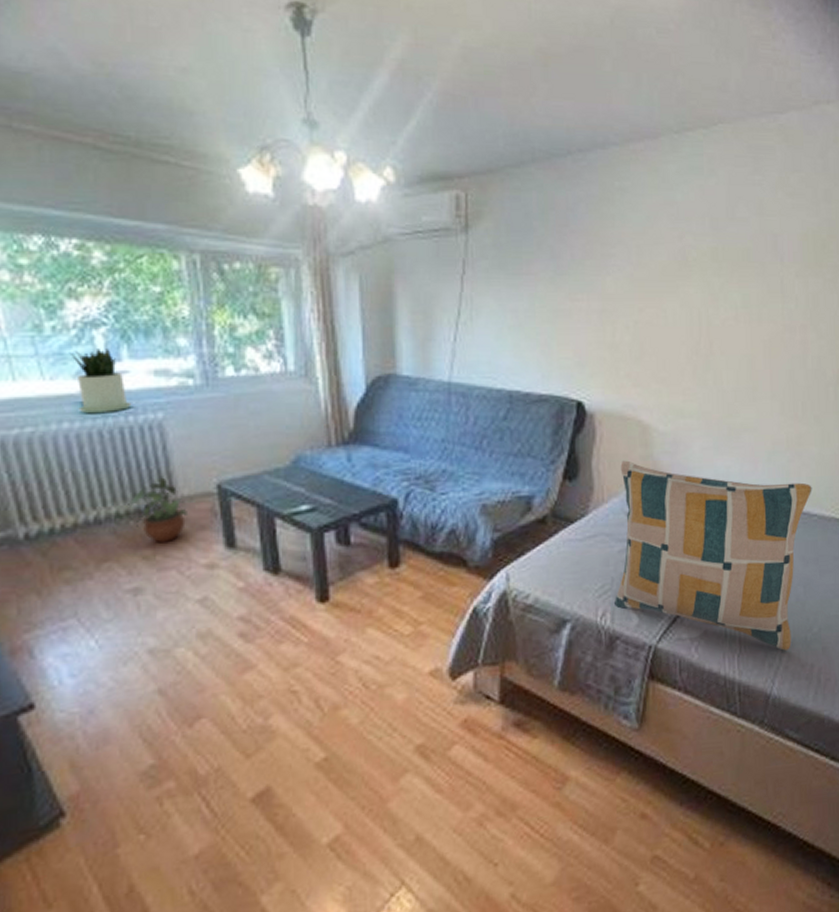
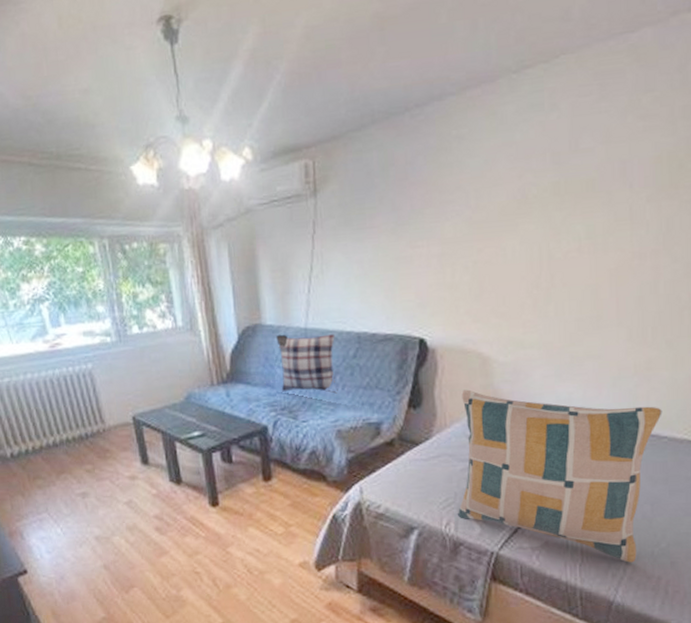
planter: present [69,349,132,414] -> none [26,318,70,367]
potted plant: present [128,477,187,544] -> none [73,412,114,461]
cushion: none [414,388,485,461] -> present [276,334,338,394]

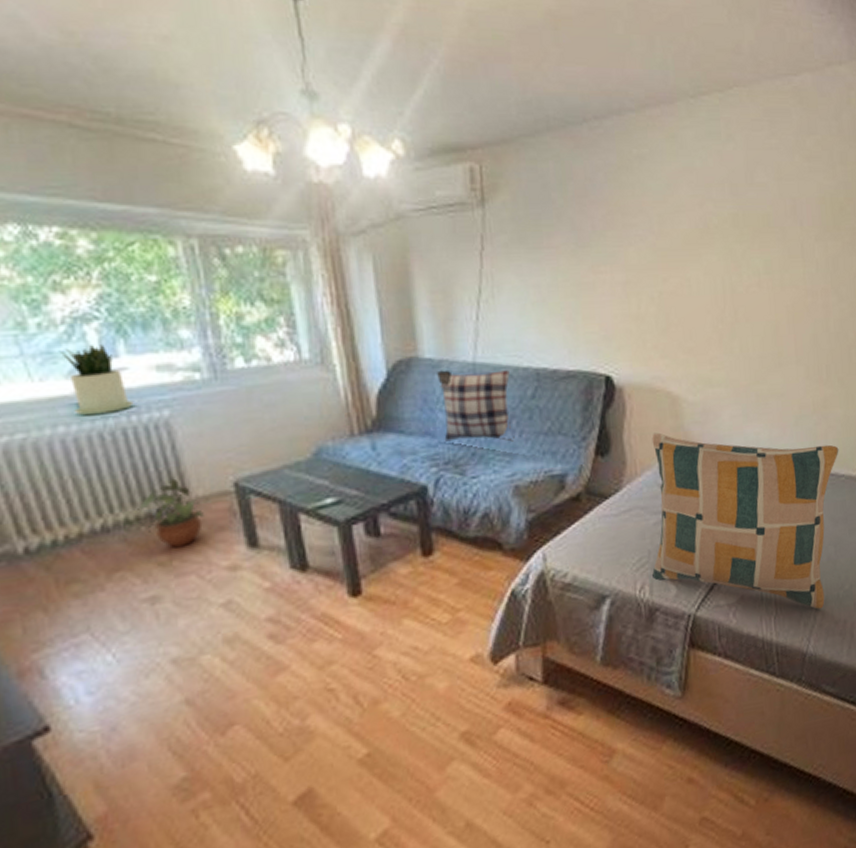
planter: none [26,318,70,367] -> present [58,345,134,416]
potted plant: none [73,412,114,461] -> present [137,478,204,548]

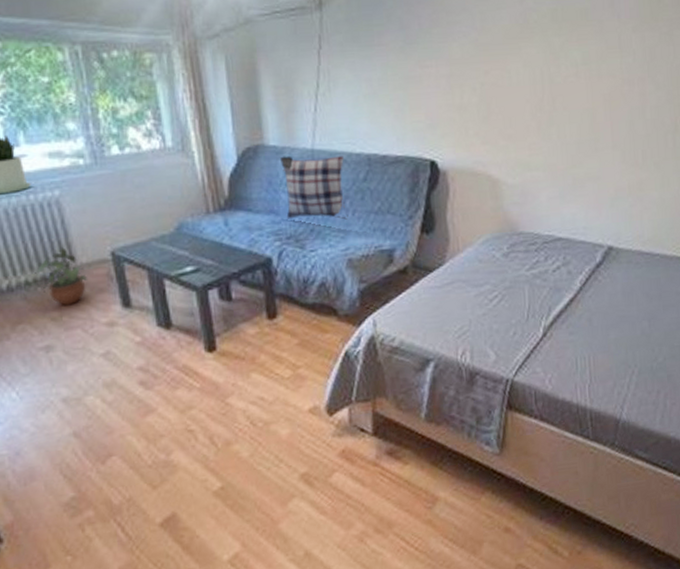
pillow: present [652,432,839,609] -> none [473,212,654,380]

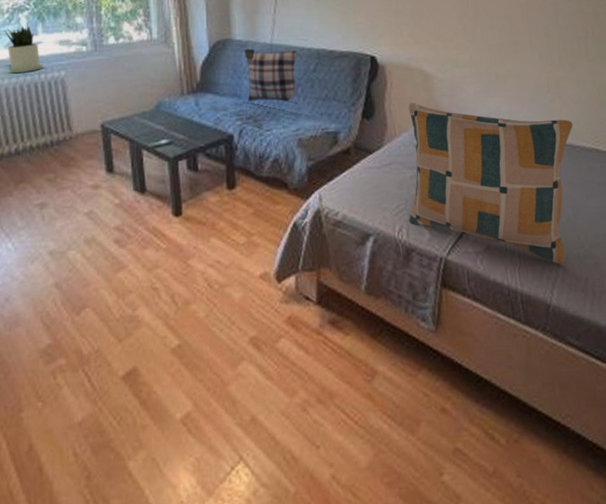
potted plant: present [35,248,87,306] -> none [38,119,80,169]
pillow: none [473,212,654,380] -> present [408,102,573,265]

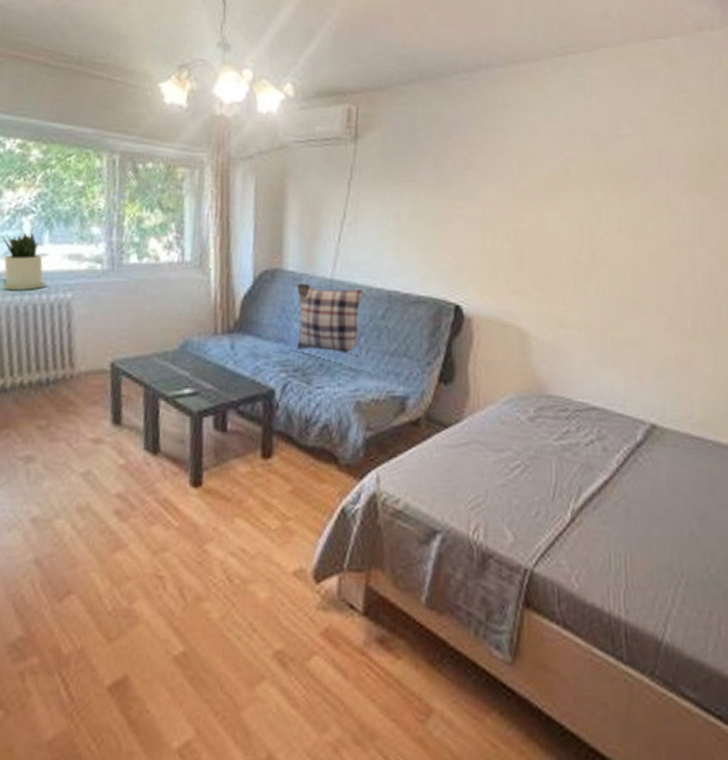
pillow: present [408,102,573,265] -> none [488,367,706,592]

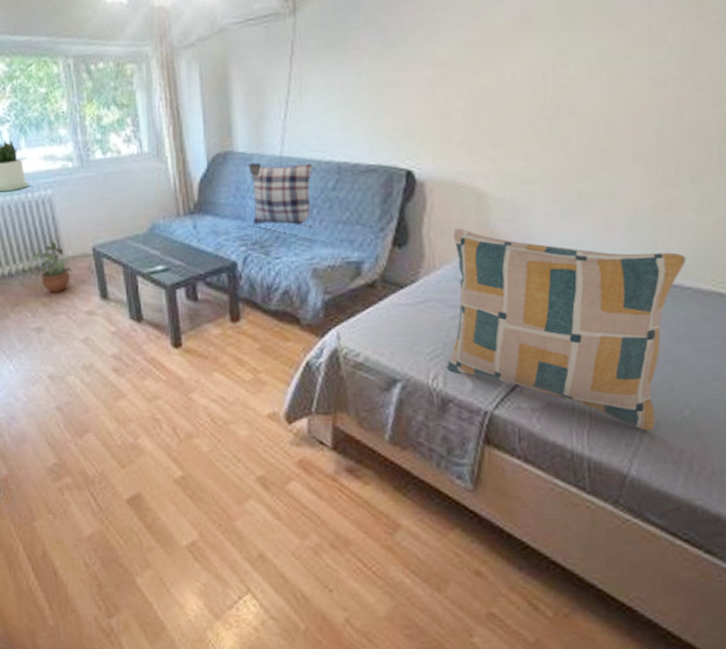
potted plant: none [31,352,82,415] -> present [30,241,72,294]
pillow: none [488,367,706,592] -> present [447,228,686,431]

